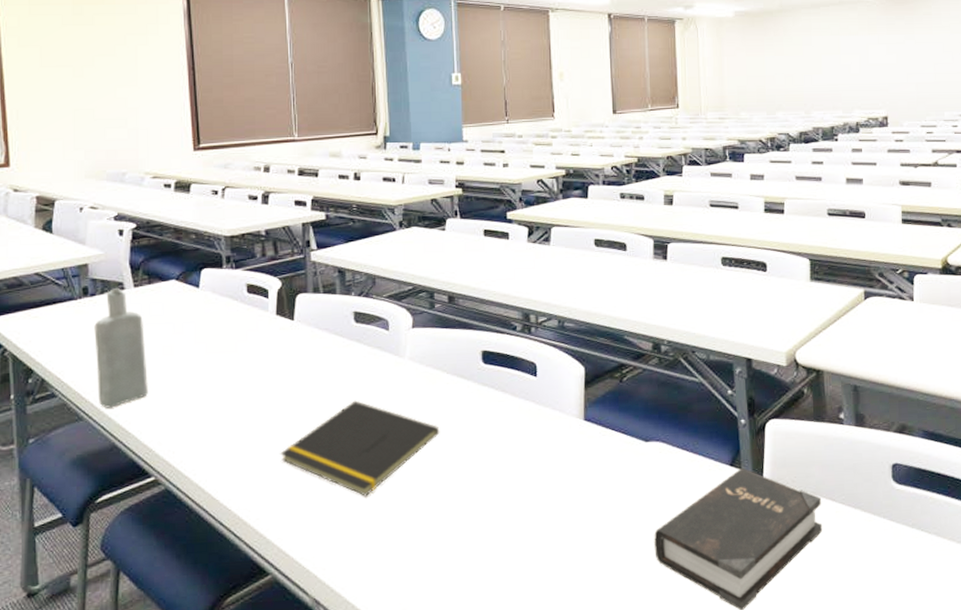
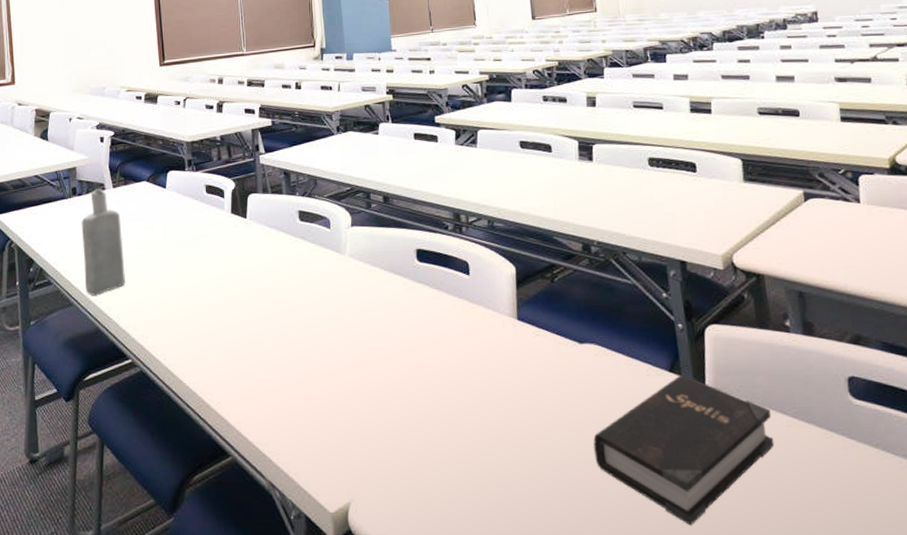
notepad: present [280,400,440,497] -> none [237,294,380,386]

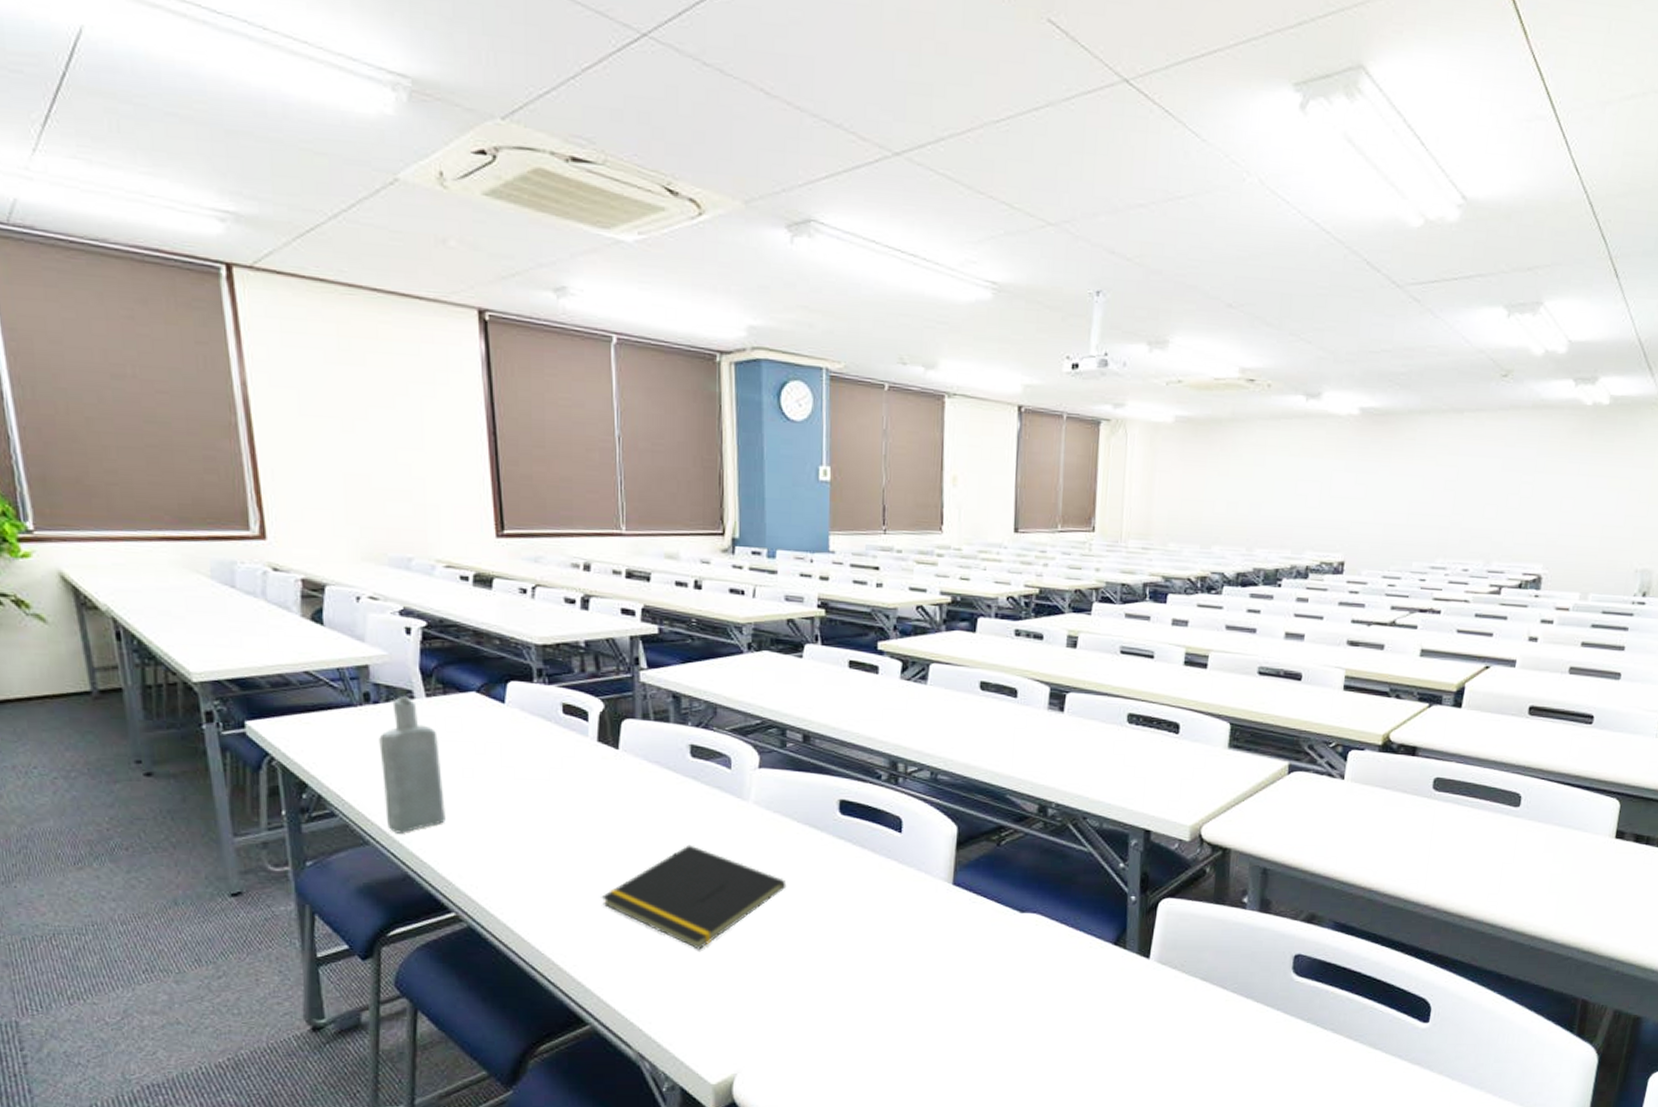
notepad: none [237,294,380,386] -> present [601,844,787,950]
hardback book: present [593,375,775,526] -> none [1021,948,1211,1095]

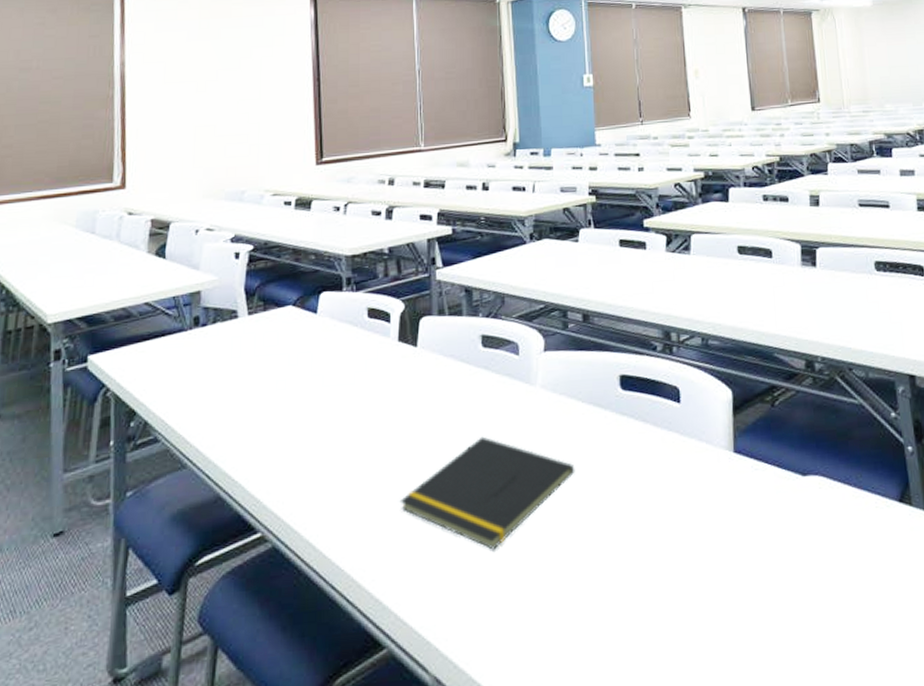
bottle: present [379,695,445,834] -> none [203,316,259,454]

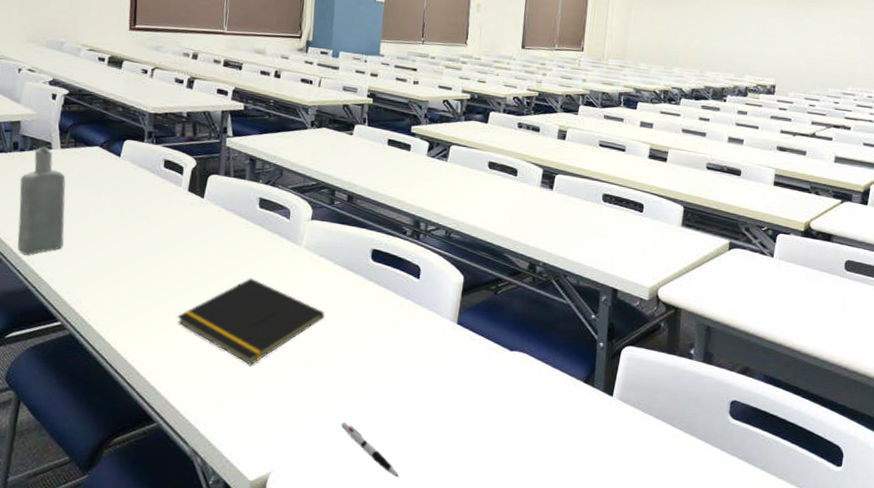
bottle: none [203,316,259,454] -> present [17,146,66,255]
pen: none [614,606,695,672] -> present [341,422,399,478]

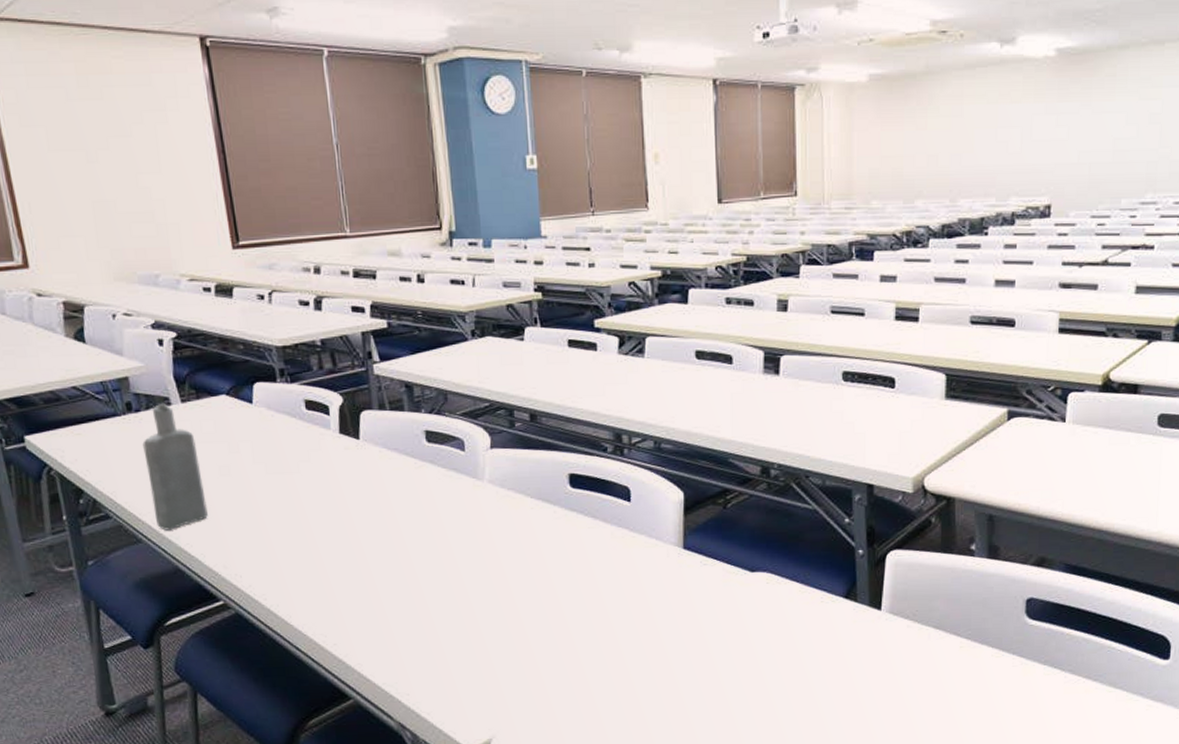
notepad: present [177,278,325,365] -> none [354,525,525,624]
pen: present [341,422,399,478] -> none [564,674,639,729]

